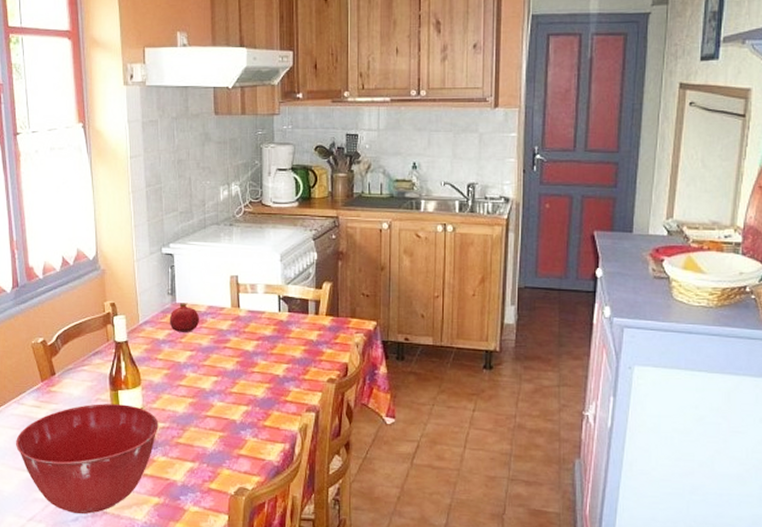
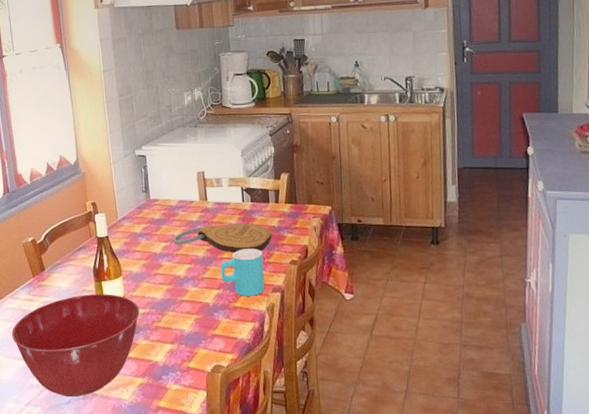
fruit: present [169,303,200,332] -> none [144,199,172,226]
cutting board: none [200,334,308,367] -> present [173,223,271,253]
cup: none [250,363,298,415] -> present [220,248,265,296]

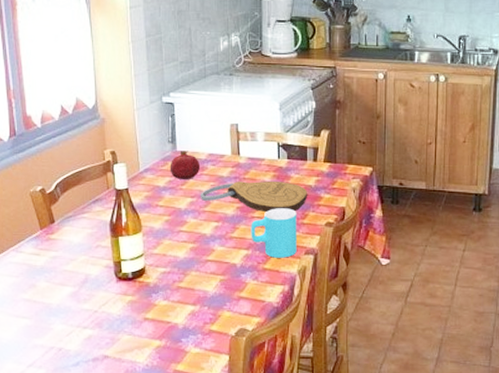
mixing bowl: present [12,294,140,396] -> none [15,250,160,358]
fruit: none [144,199,172,226] -> present [170,150,201,179]

